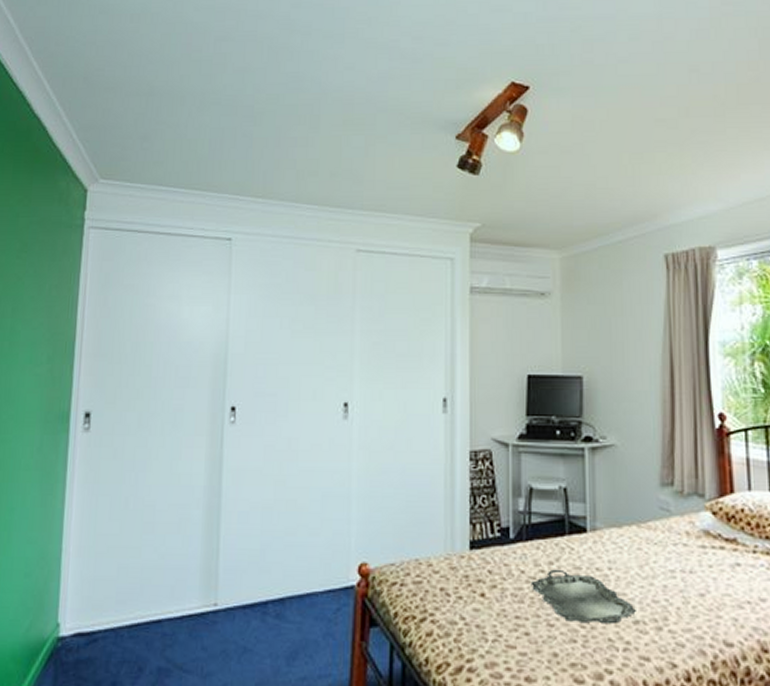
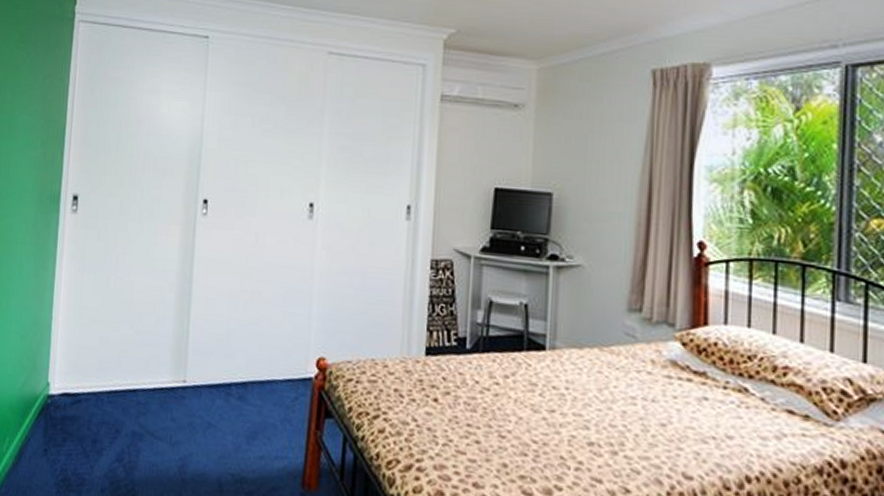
serving tray: present [530,569,636,625] -> none [484,382,591,443]

